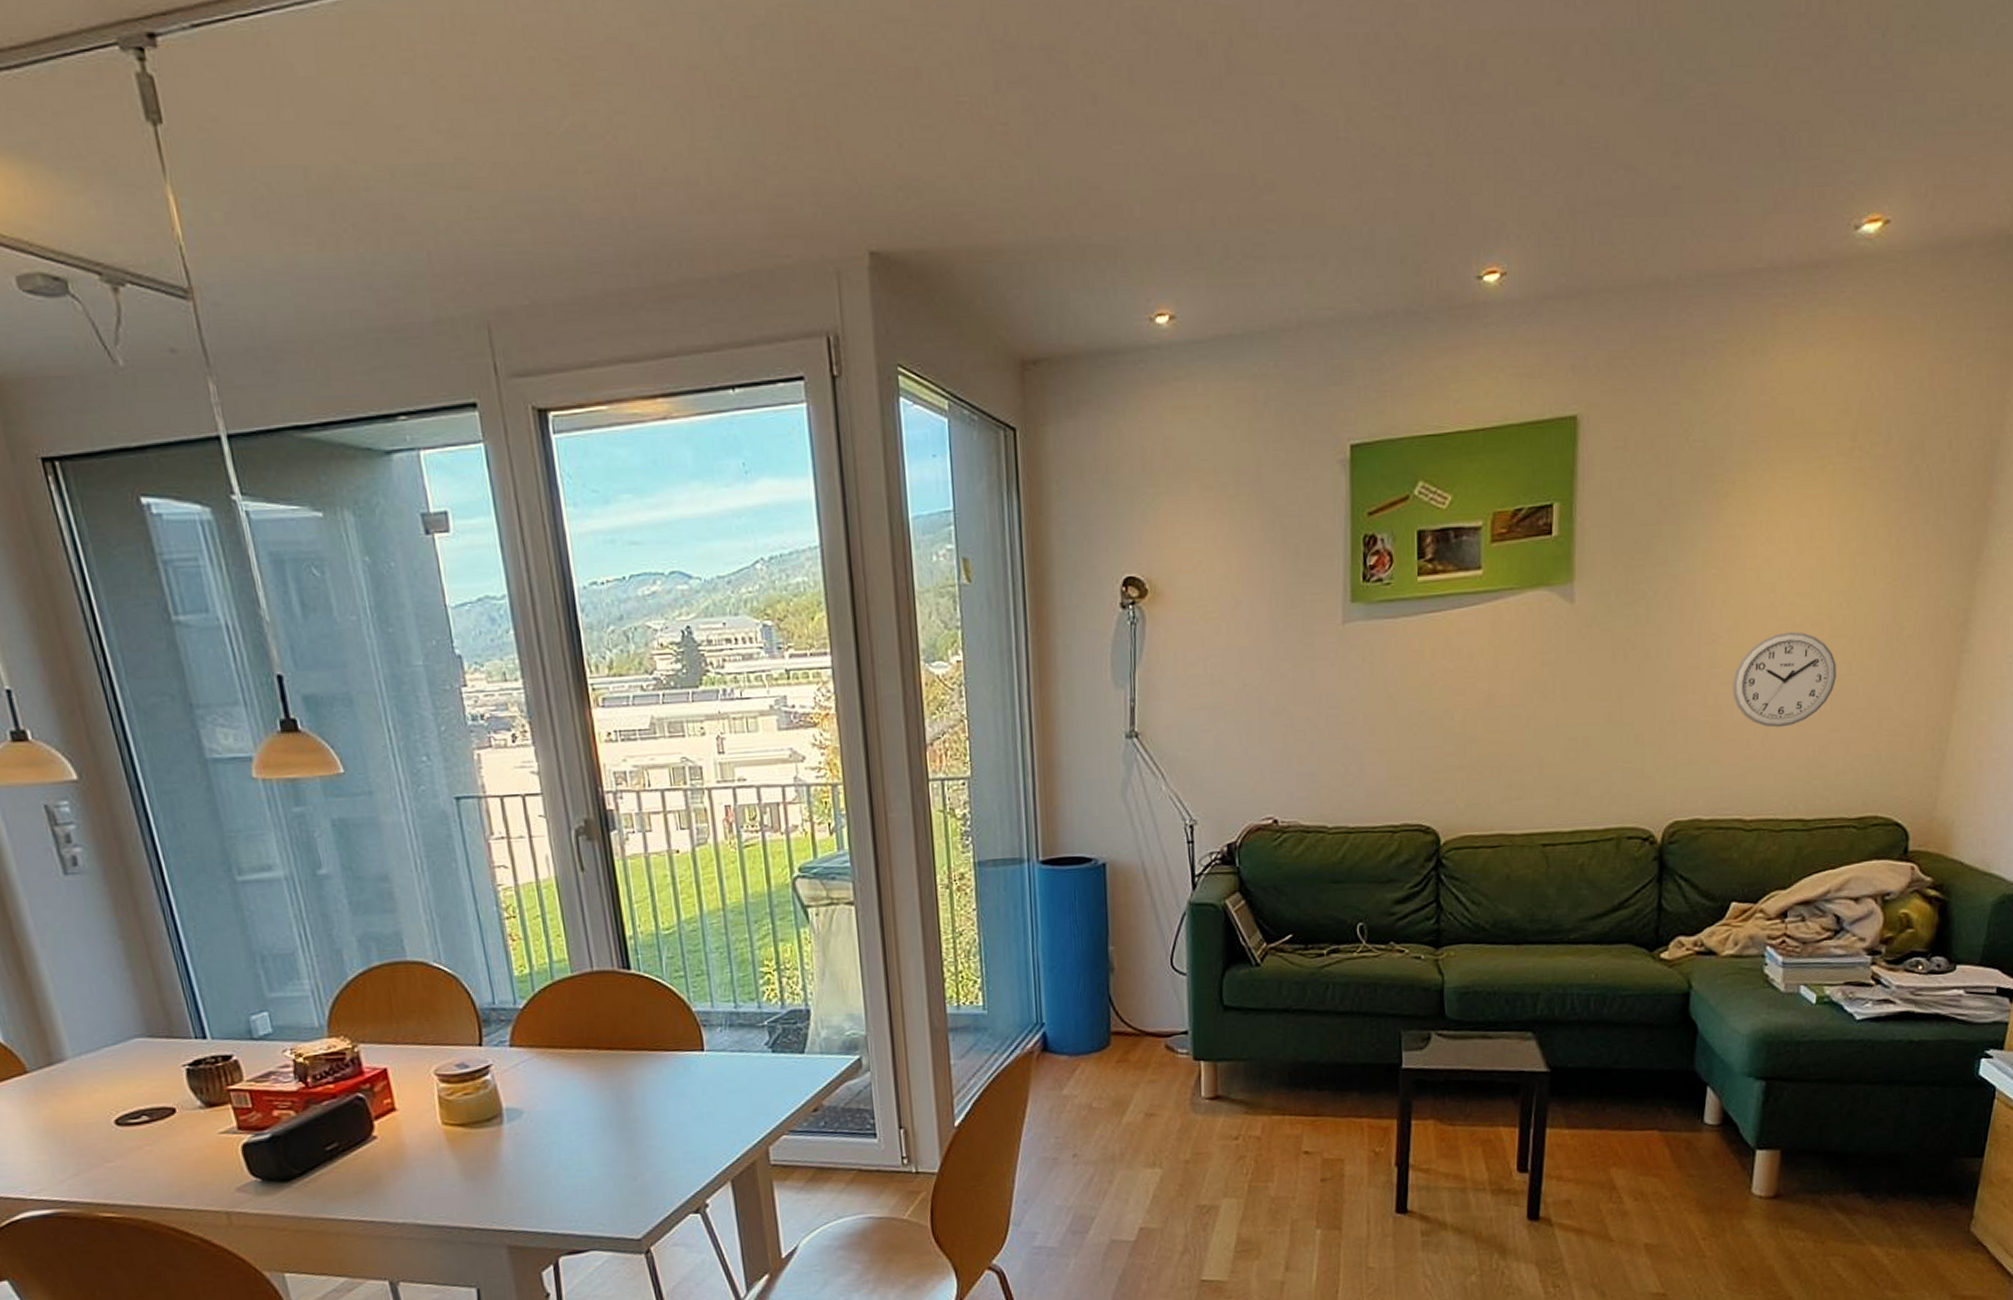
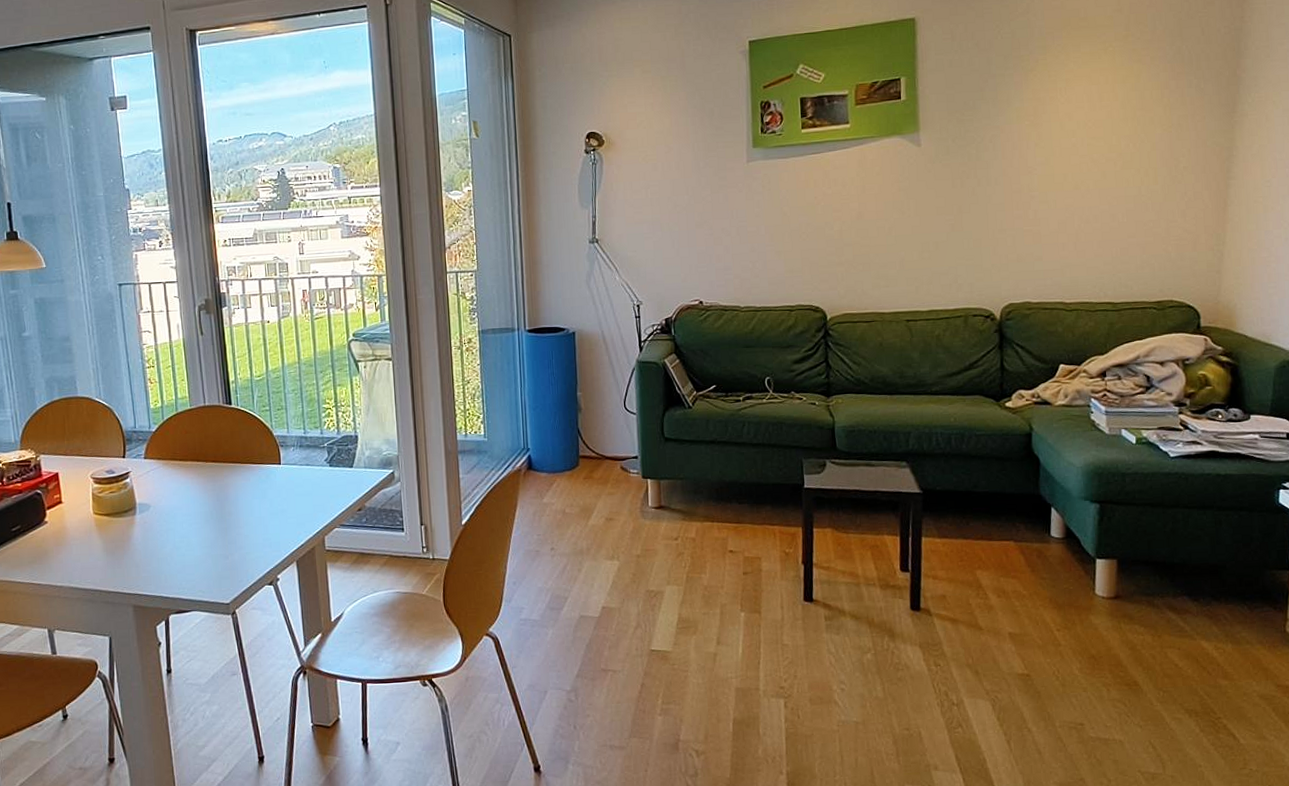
wall clock: present [1732,631,1837,728] -> none [1047,165,1130,235]

